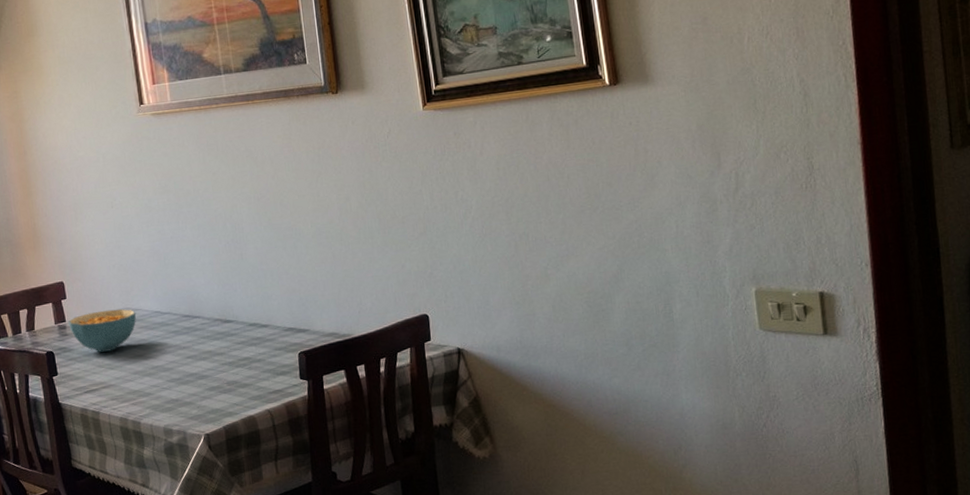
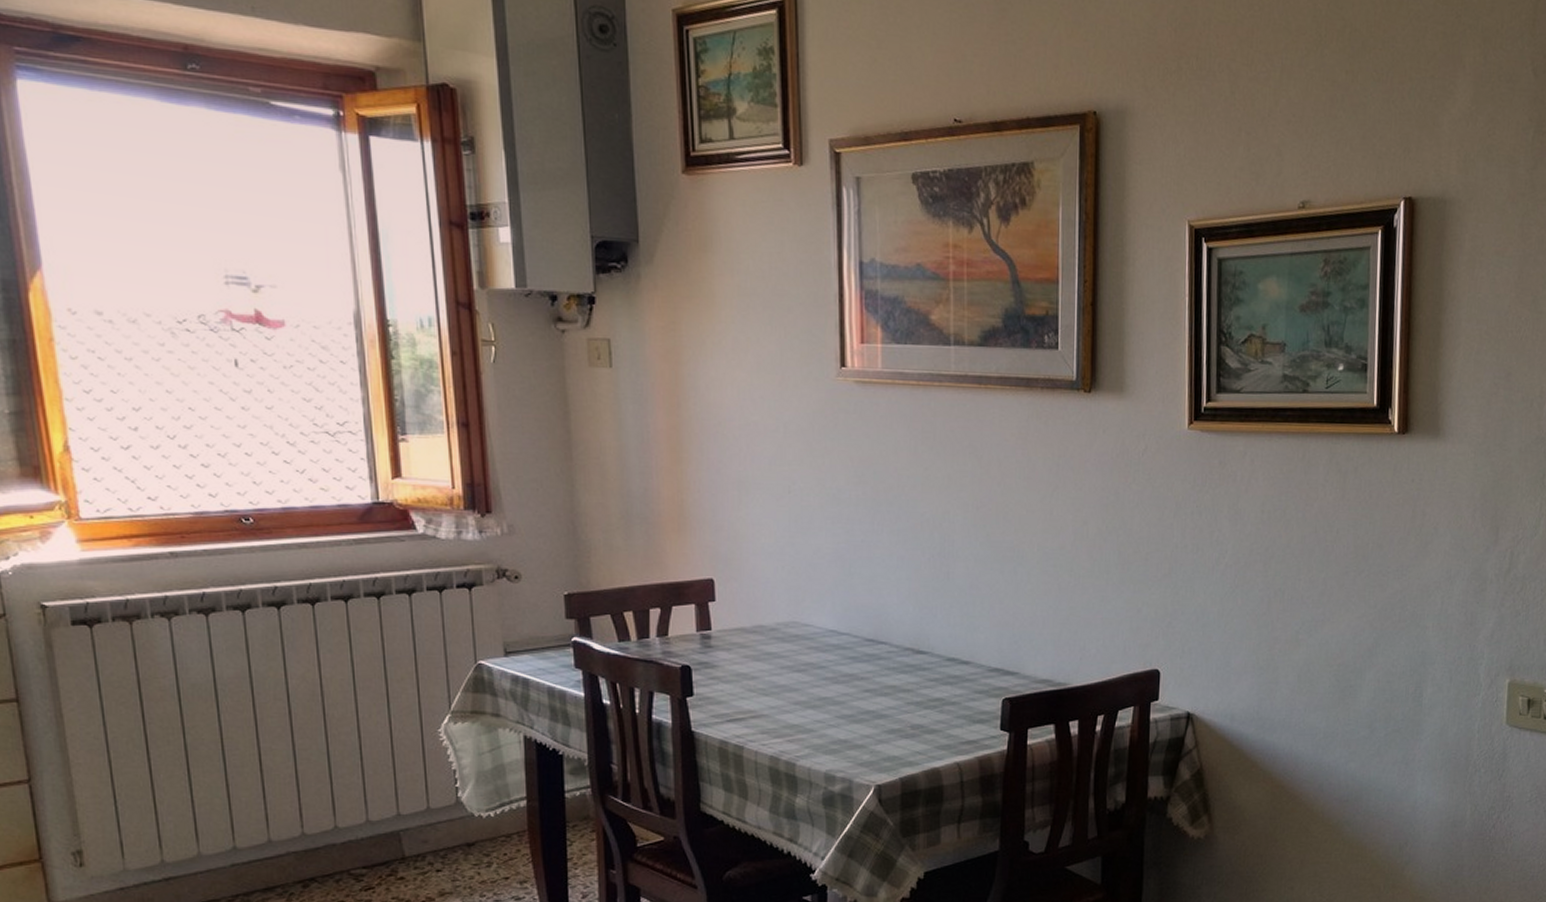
cereal bowl: present [68,309,136,352] -> none [715,621,806,673]

